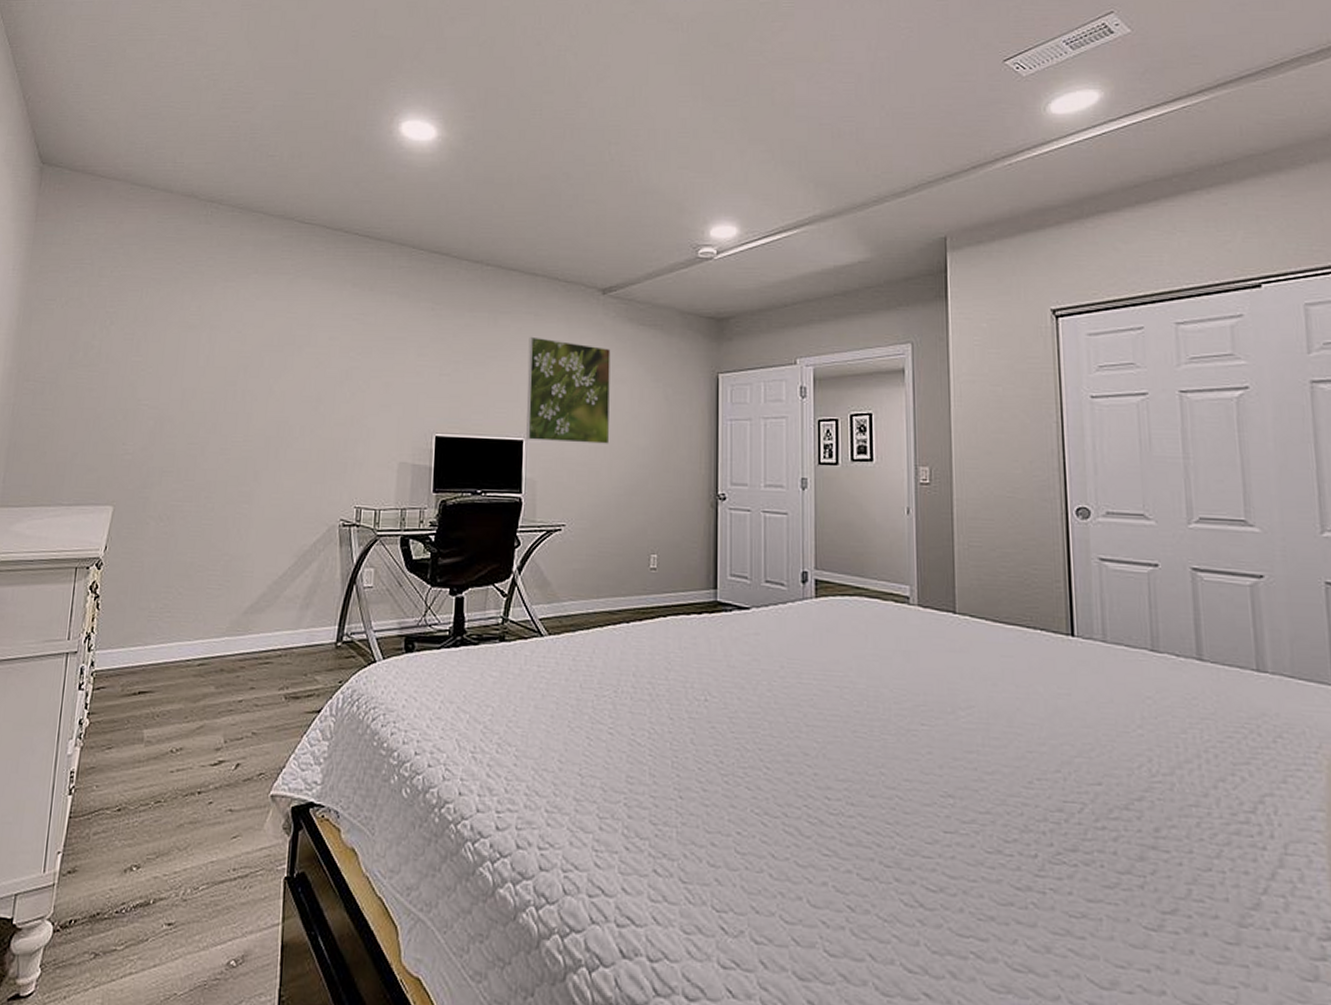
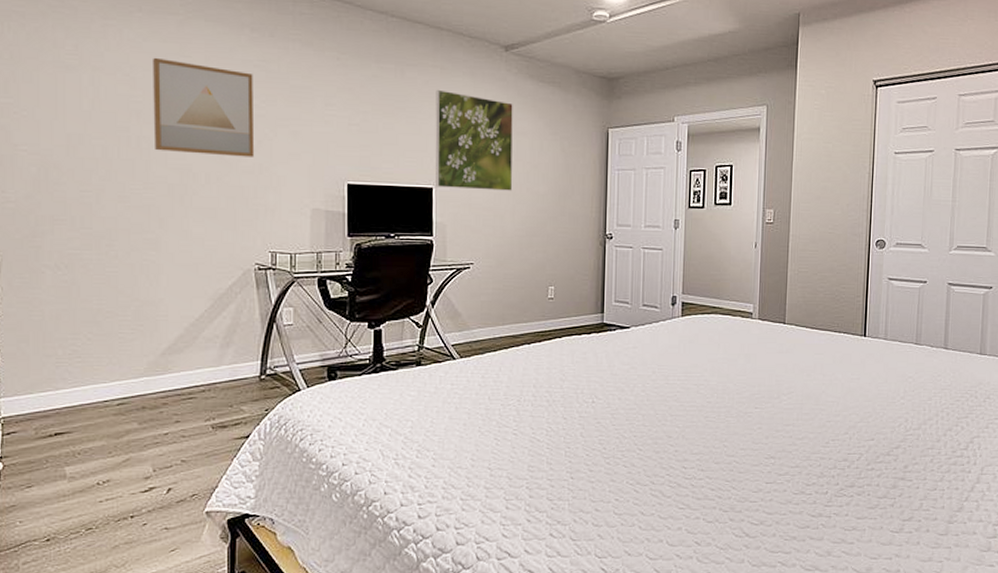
wall art: none [257,314,352,409] -> present [153,57,255,157]

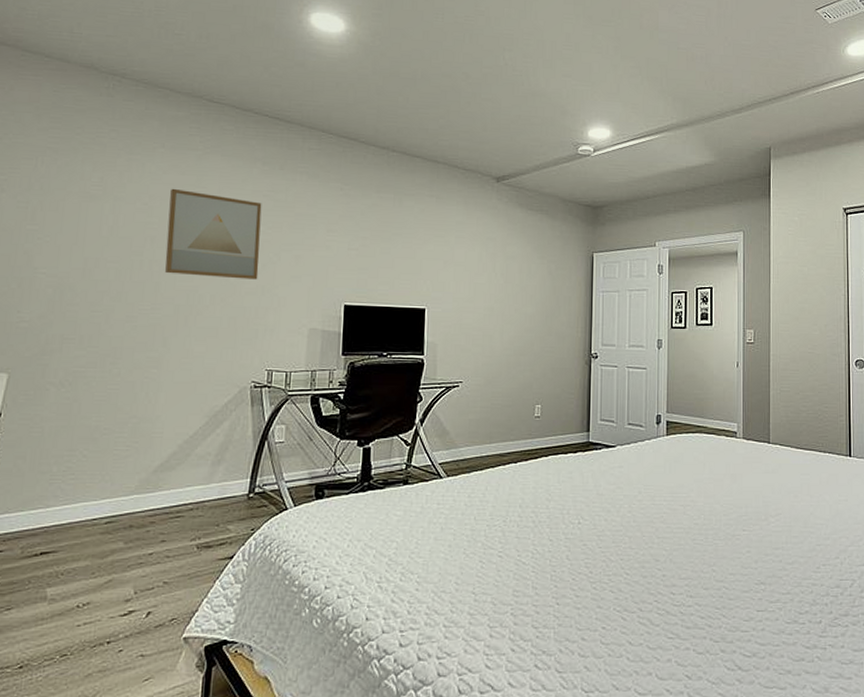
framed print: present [435,89,513,191] -> none [428,217,503,312]

